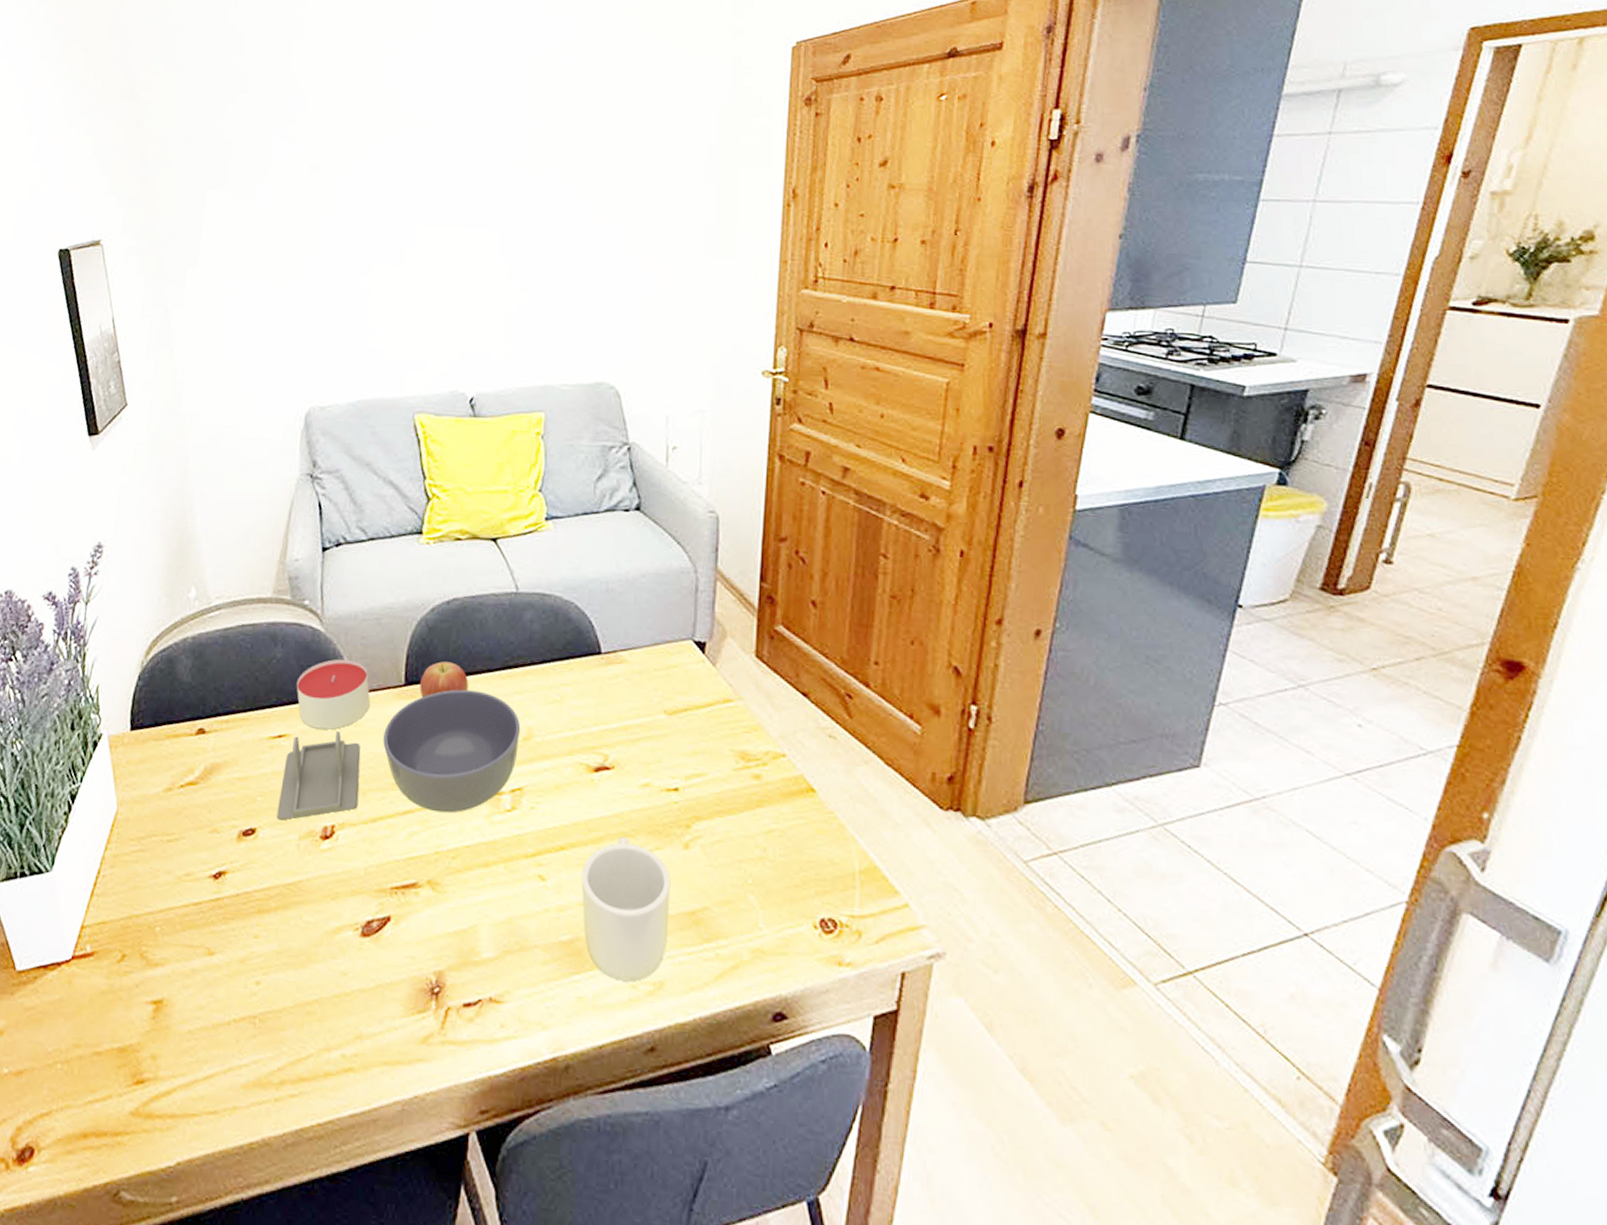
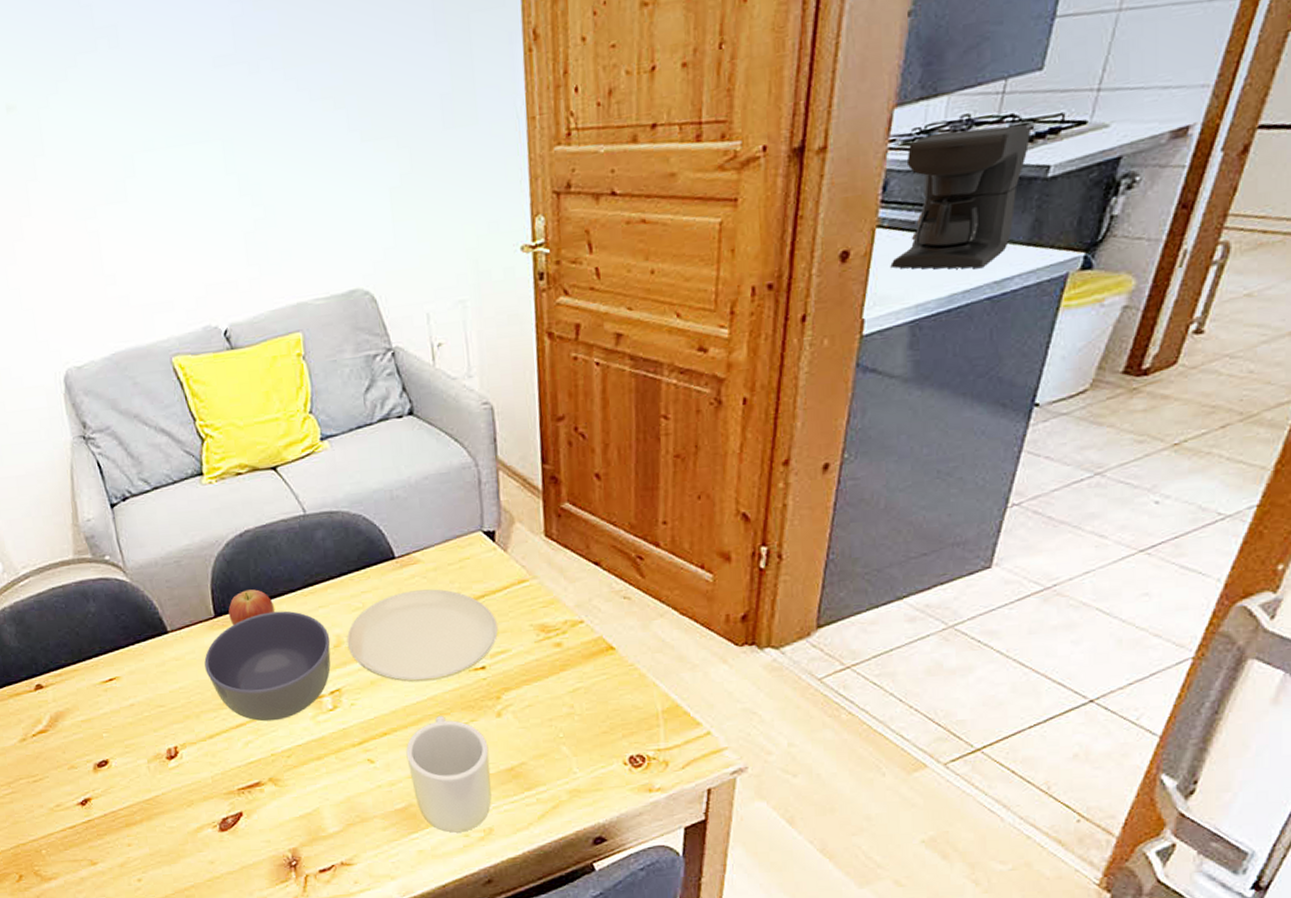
napkin holder: present [276,730,360,821] -> none [120,666,194,750]
candle: present [296,658,371,730] -> none [114,602,187,668]
plate: none [537,691,697,796] -> present [347,589,498,682]
coffee maker: none [1102,339,1227,466] -> present [890,124,1030,269]

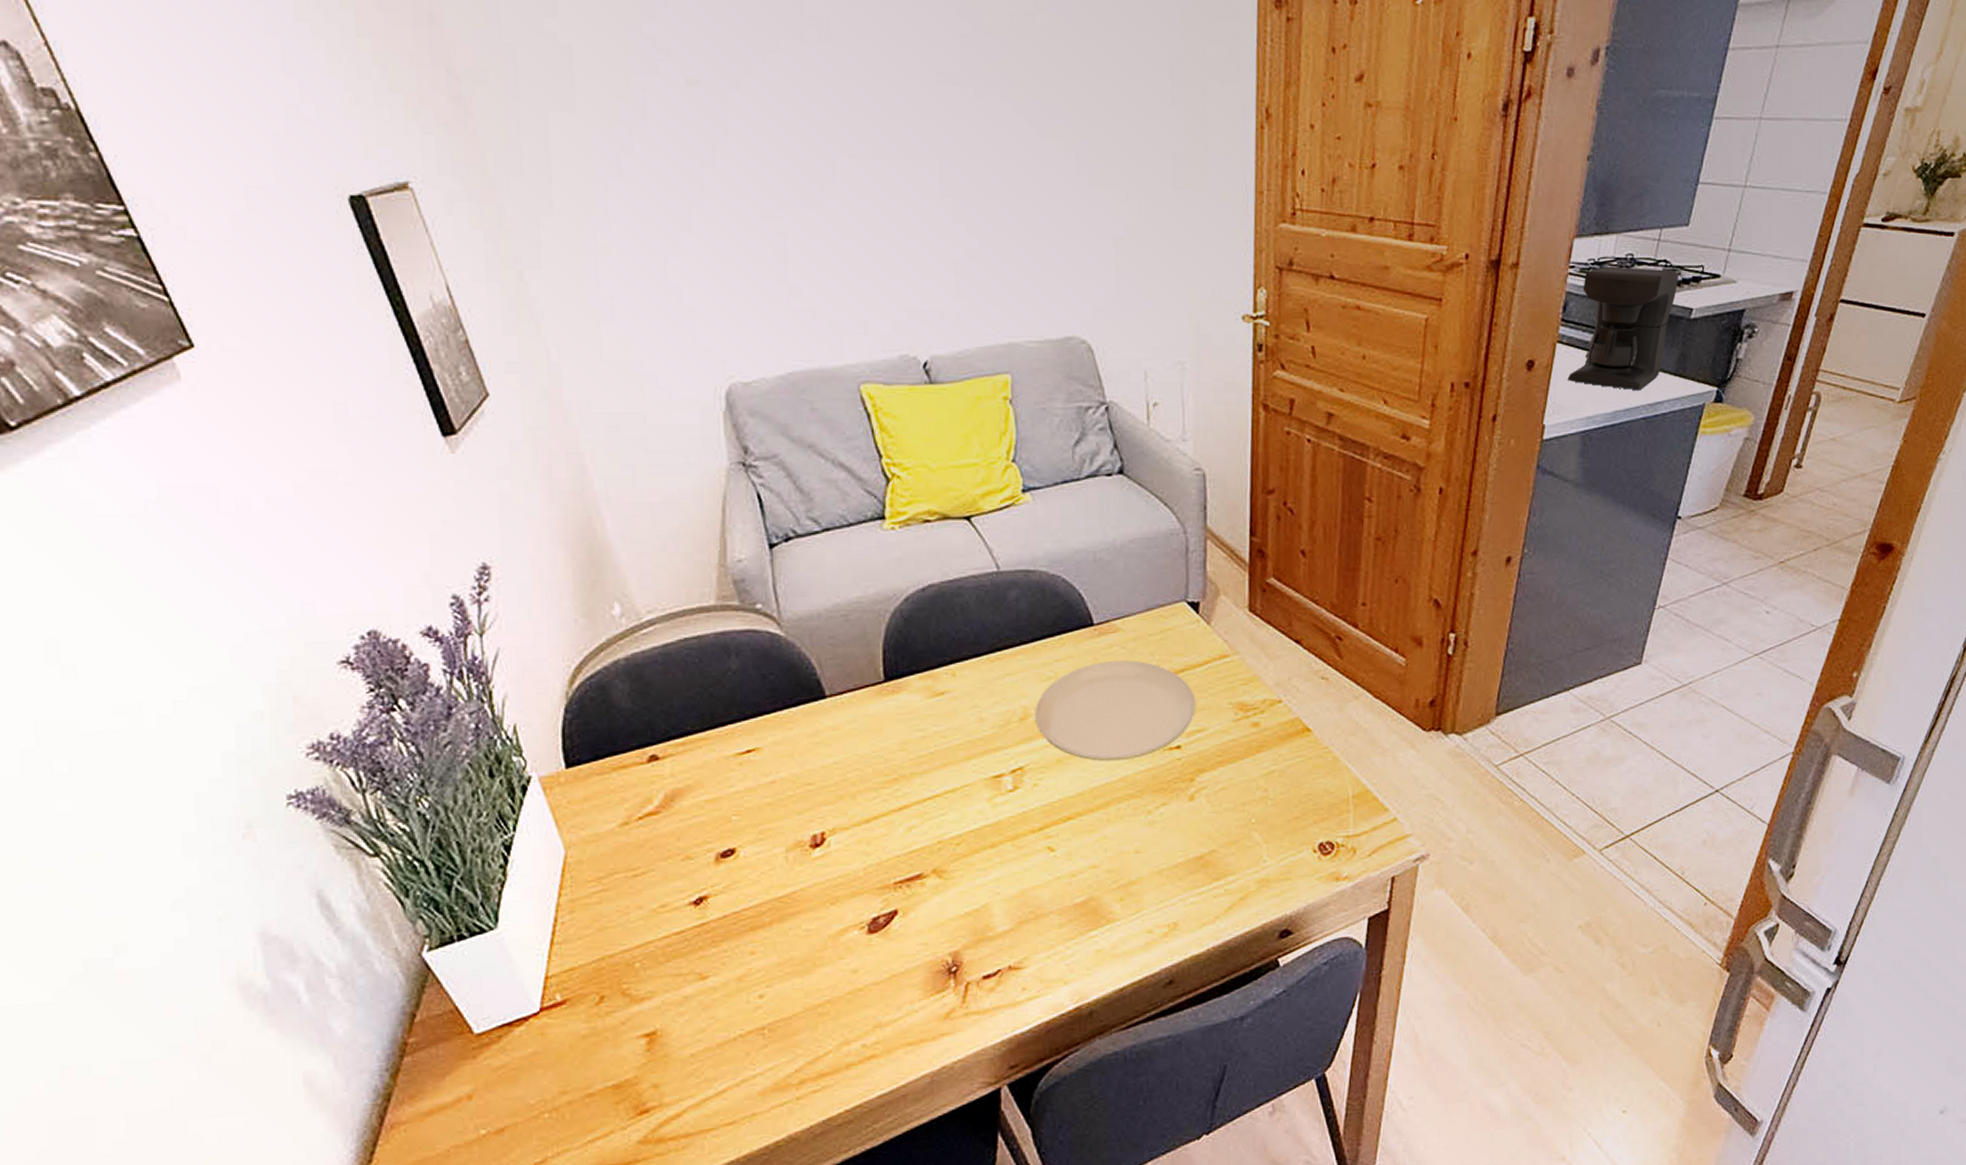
bowl: present [204,610,331,722] -> none [867,677,1016,804]
fruit: present [228,589,274,626] -> none [901,651,955,692]
mug: present [406,715,492,833] -> none [1090,798,1179,929]

